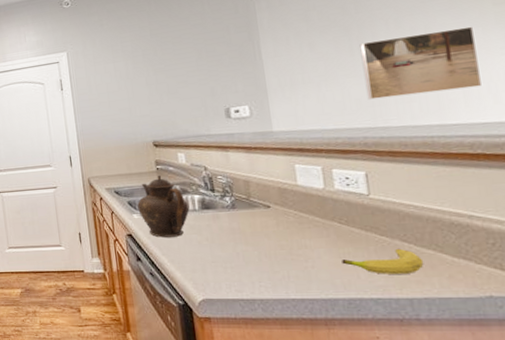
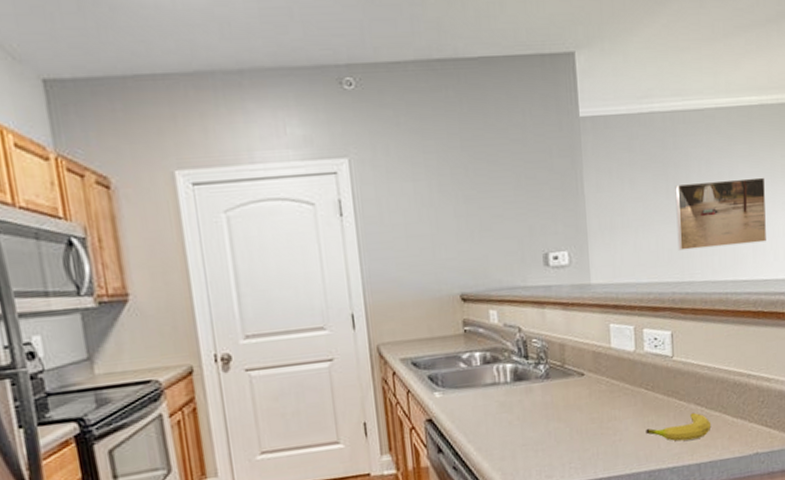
teapot: present [137,175,190,238] -> none [440,338,501,420]

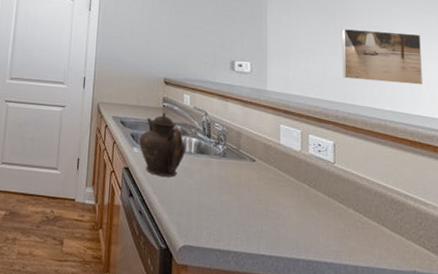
teapot: none [440,338,501,420] -> present [139,112,186,177]
fruit: present [646,412,712,442] -> none [307,216,369,242]

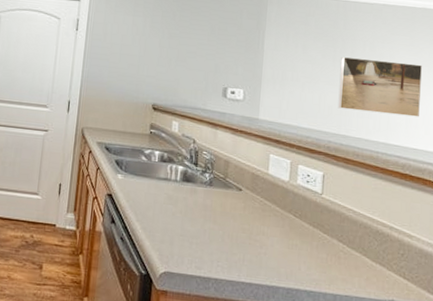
teapot: present [139,112,186,177] -> none [123,138,172,205]

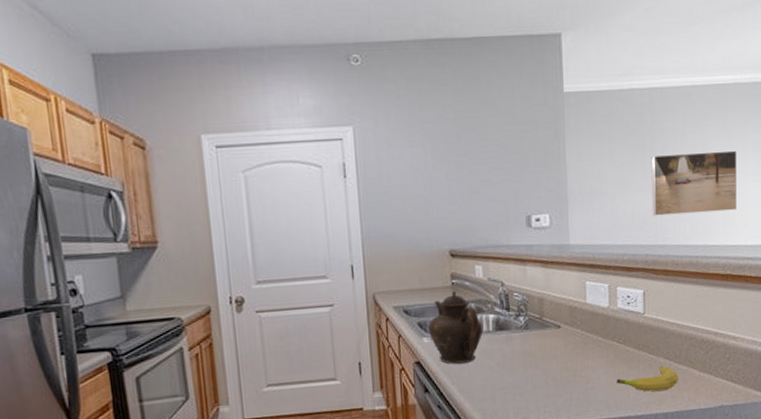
teapot: none [123,138,172,205] -> present [428,290,484,364]
fruit: none [289,247,351,272] -> present [617,365,679,392]

